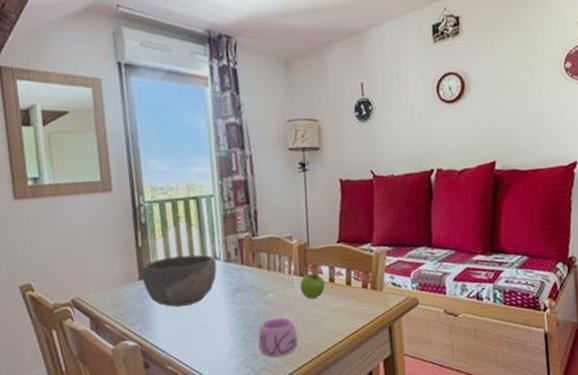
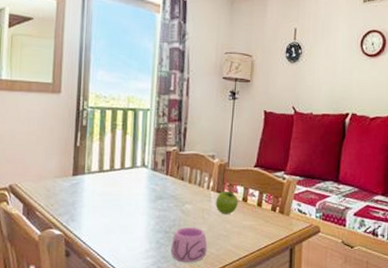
bowl: present [141,254,217,308] -> none [75,159,144,206]

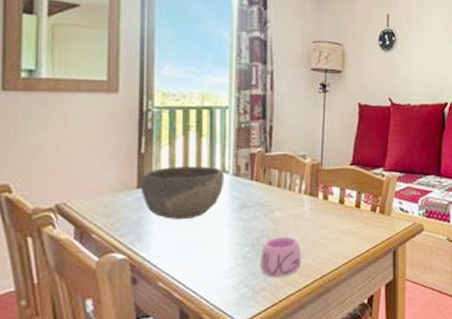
bowl: none [75,159,144,206] -> present [140,166,225,220]
fruit: present [216,191,238,214] -> none [309,193,334,219]

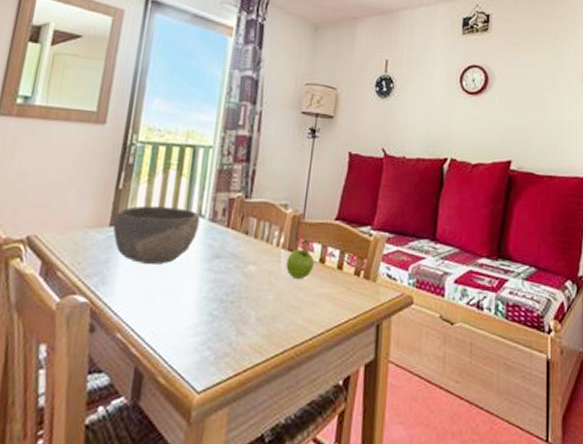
mug: present [260,236,302,278] -> none [226,294,274,343]
fruit: none [309,193,334,219] -> present [286,249,314,279]

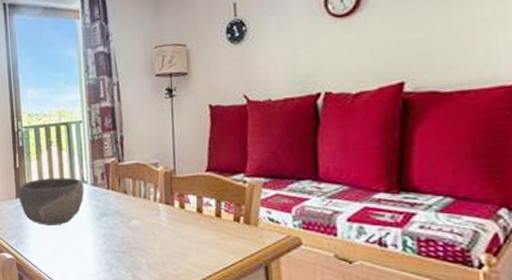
fruit: present [286,249,314,279] -> none [166,201,192,228]

